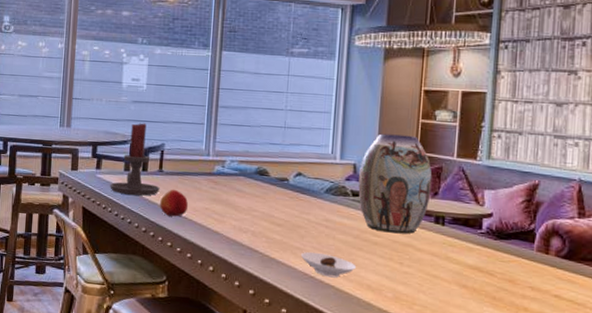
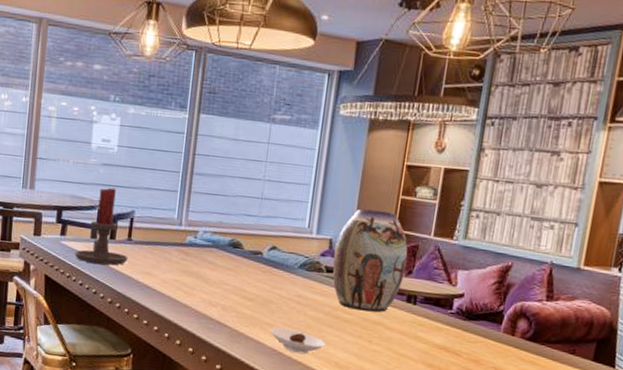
apple: present [160,189,188,217] -> none [127,259,157,288]

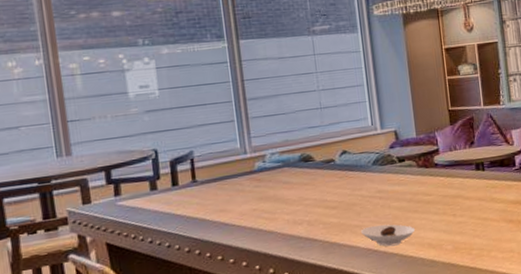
candle holder: present [75,187,128,266] -> none [136,132,198,218]
vase: present [332,208,408,313] -> none [400,93,469,190]

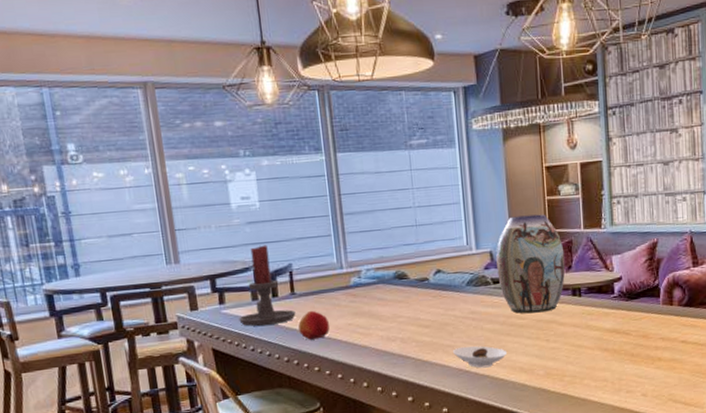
candle holder: none [136,132,198,218] -> present [239,244,296,326]
apple: none [200,197,233,228] -> present [298,310,330,340]
vase: none [400,93,469,190] -> present [496,214,566,314]

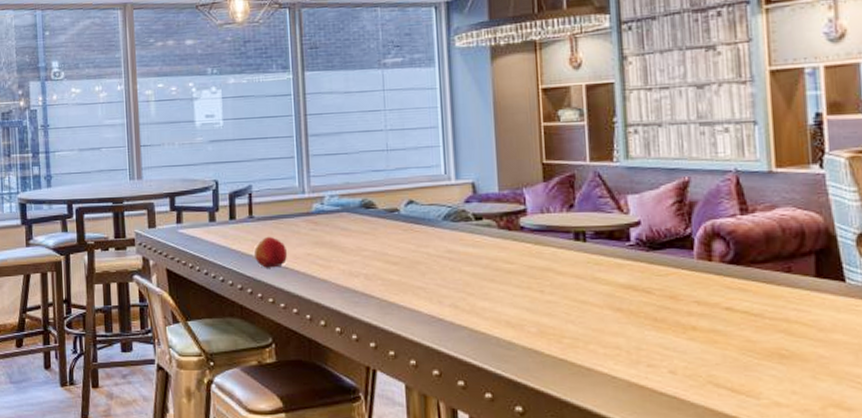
candle holder: present [239,244,296,326] -> none [195,164,253,249]
saucer: present [452,346,508,368] -> none [423,290,491,317]
vase: present [496,214,566,314] -> none [479,142,566,258]

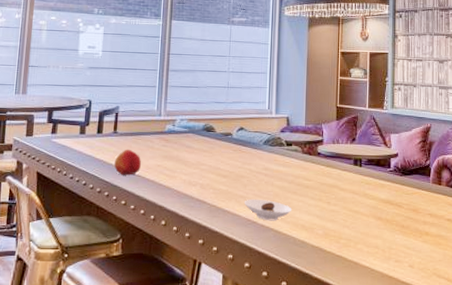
saucer: none [423,290,491,317] -> present [244,199,292,221]

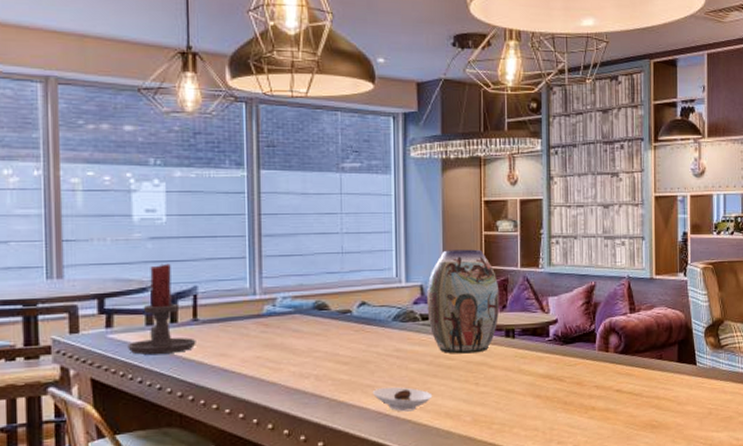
candle holder: none [65,87,115,157] -> present [127,263,196,355]
apple: present [114,149,141,175] -> none [198,339,234,373]
vase: none [291,90,350,177] -> present [427,249,500,354]

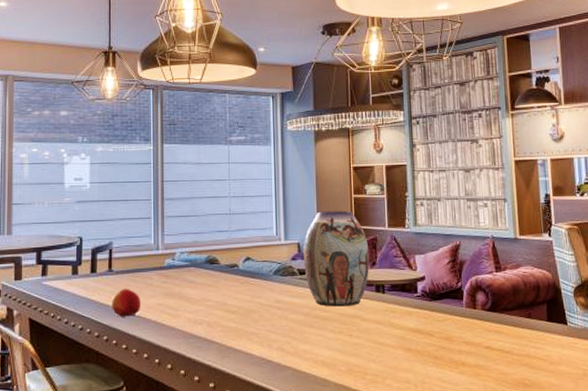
candle holder: present [127,263,196,355] -> none [58,223,111,299]
apple: none [198,339,234,373] -> present [112,288,140,317]
saucer: present [372,386,433,412] -> none [256,335,311,359]

